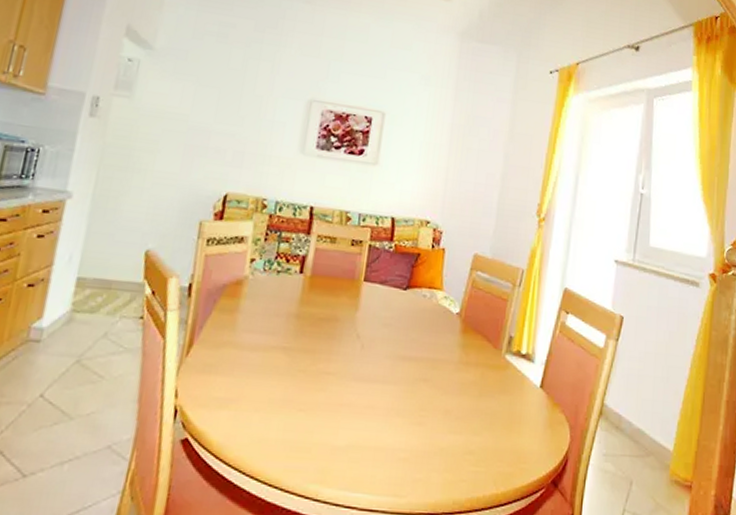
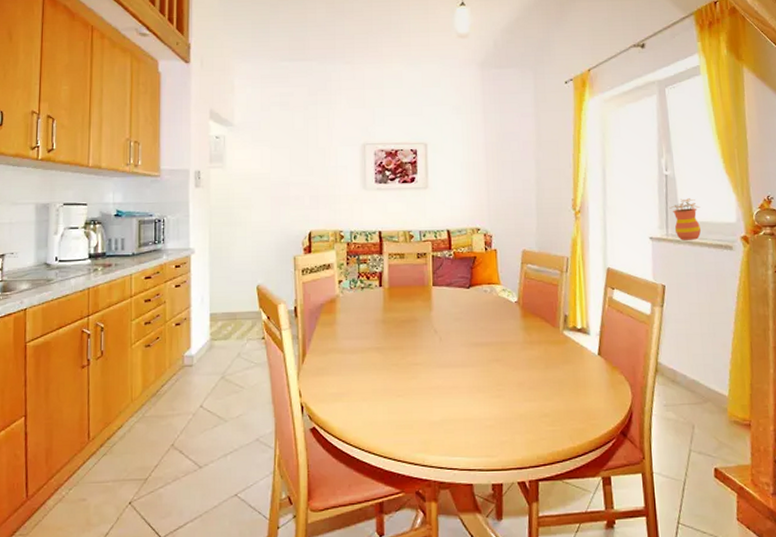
flowerpot: none [640,222,673,271] -> present [669,198,702,240]

